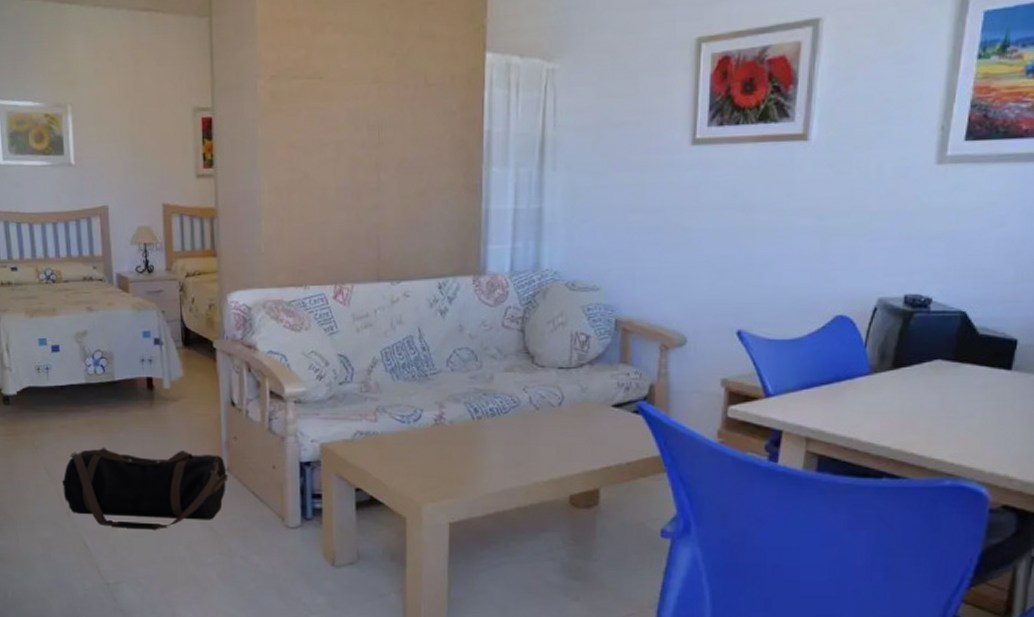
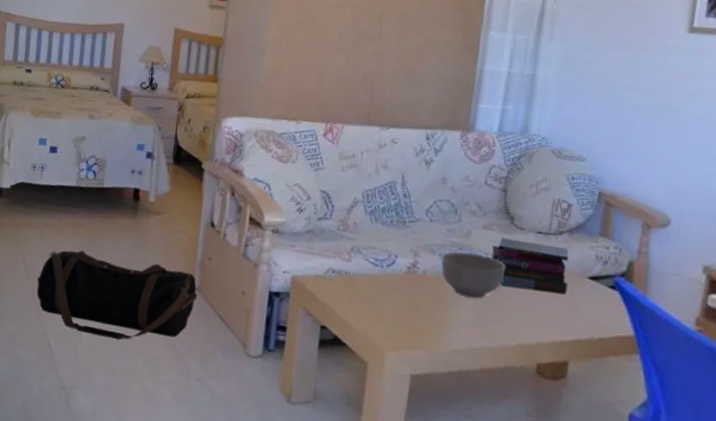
bowl: none [467,398,531,440] -> present [441,252,506,298]
books: none [515,378,592,426] -> present [491,238,569,295]

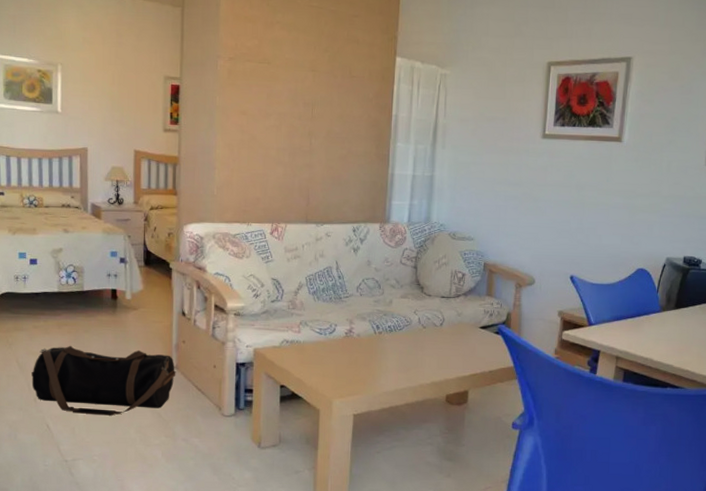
bowl: present [441,252,506,298] -> none [371,317,420,351]
books: present [491,238,569,295] -> none [408,303,465,342]

